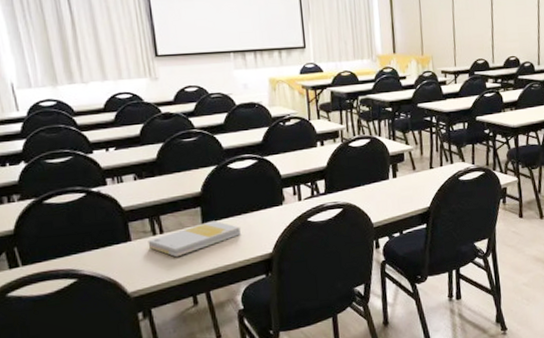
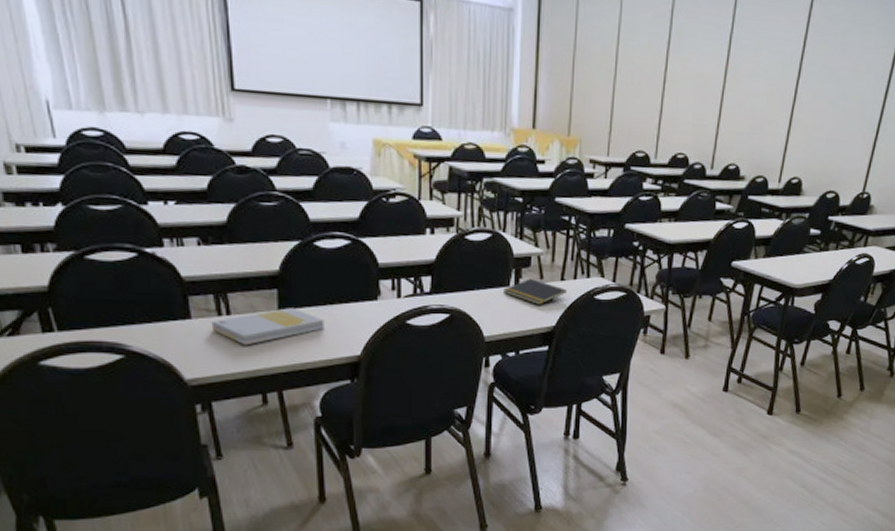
notepad: none [383,170,437,191] -> present [502,278,568,305]

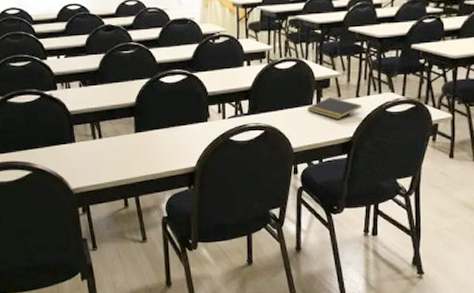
book: present [211,308,324,346] -> none [89,131,168,162]

